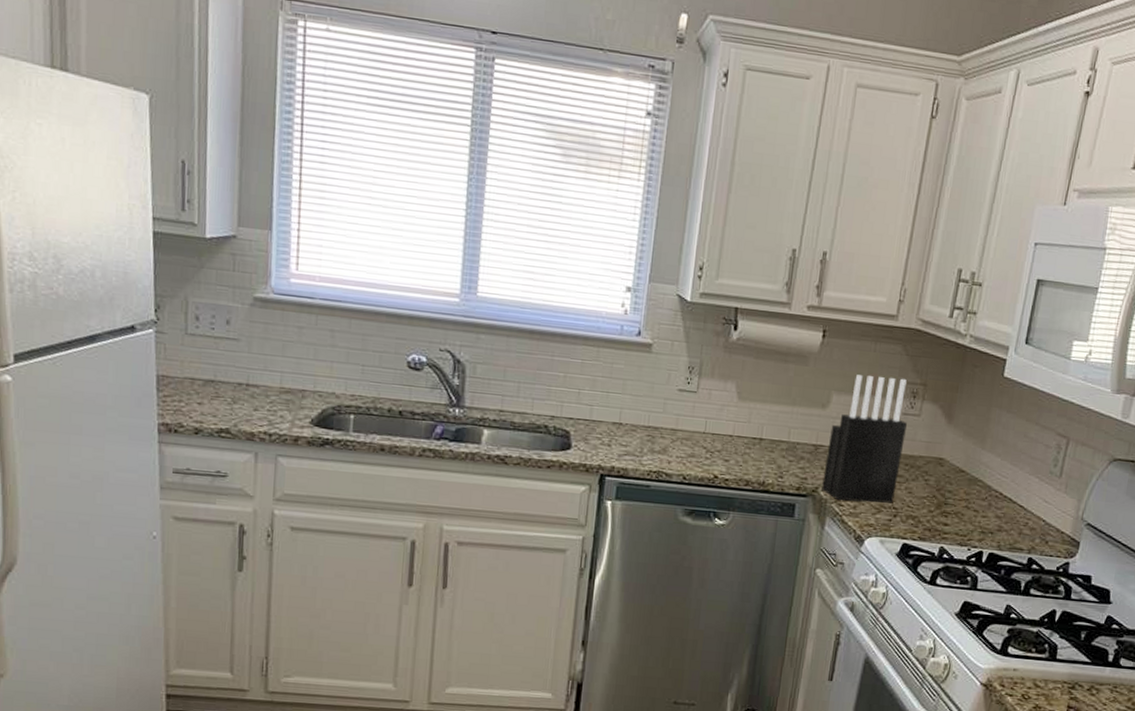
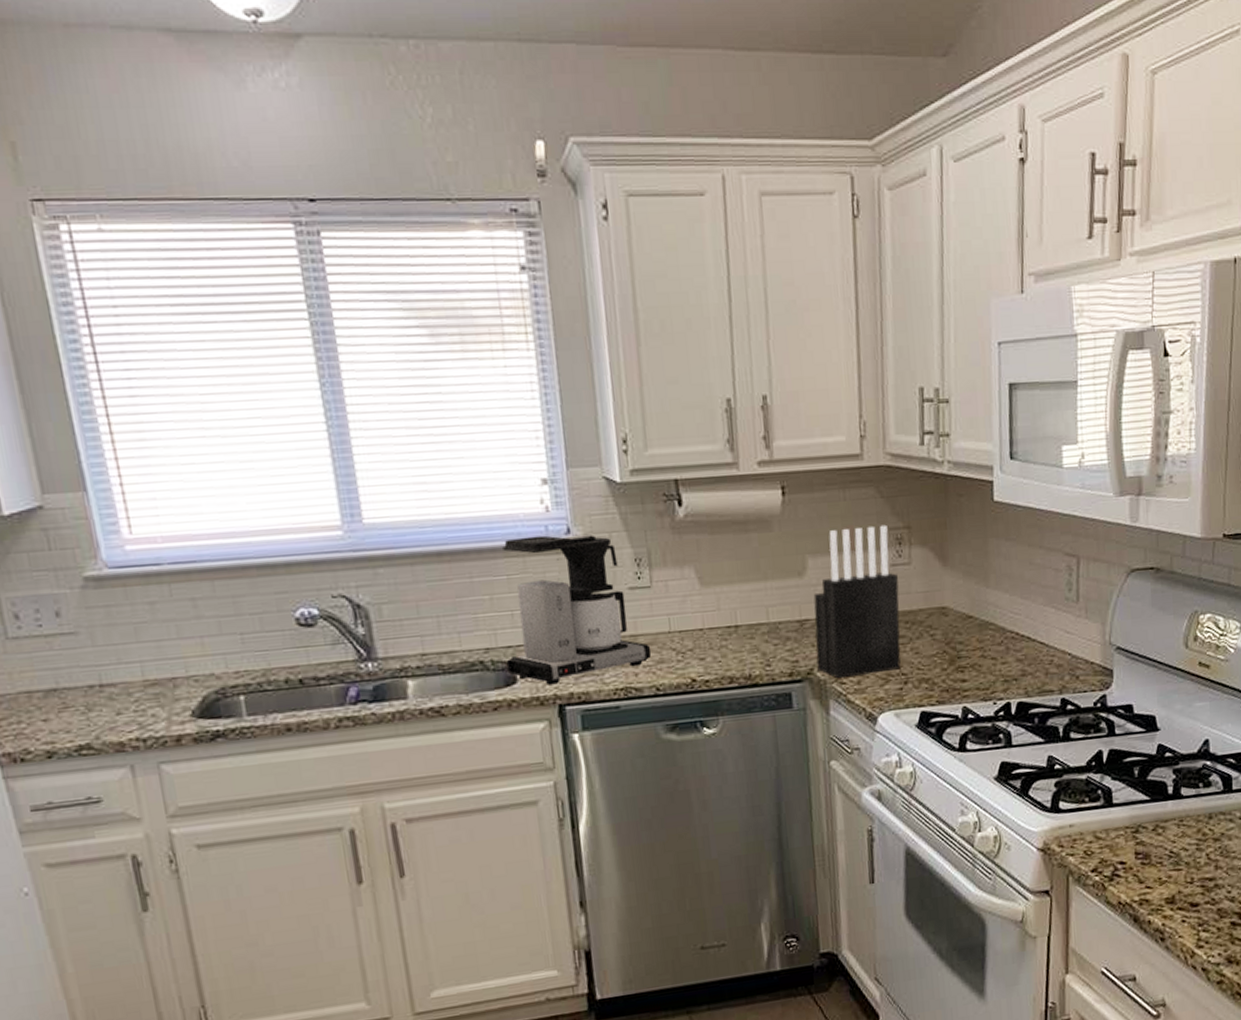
coffee maker: none [565,331,686,457] -> present [501,533,652,685]

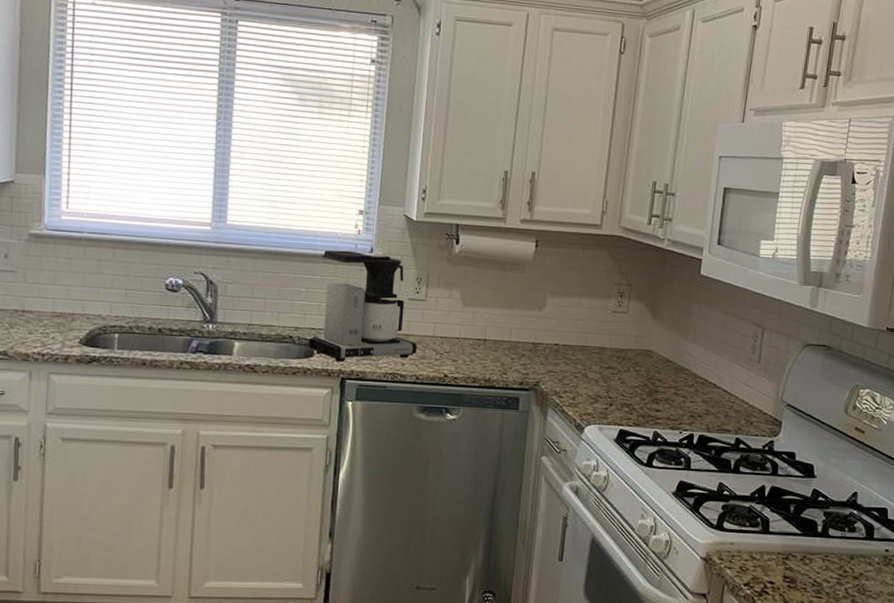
knife block: present [813,524,901,679] -> none [542,279,616,394]

